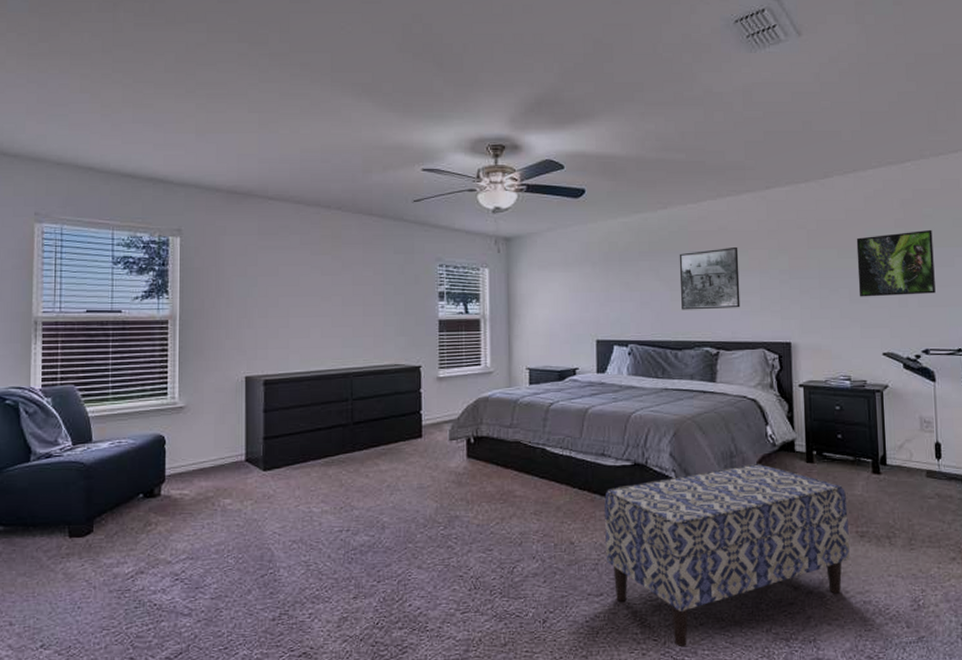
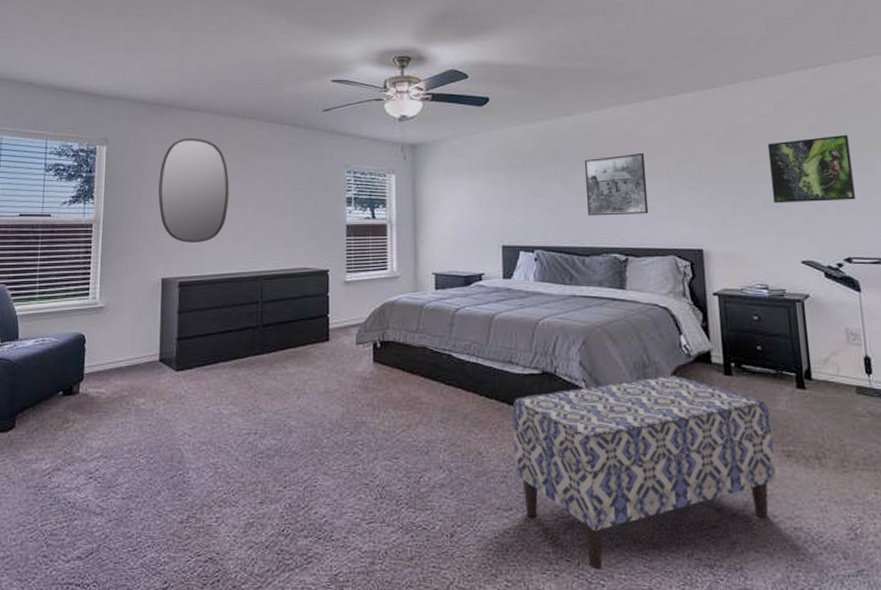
home mirror: none [239,229,316,339] -> present [158,138,230,242]

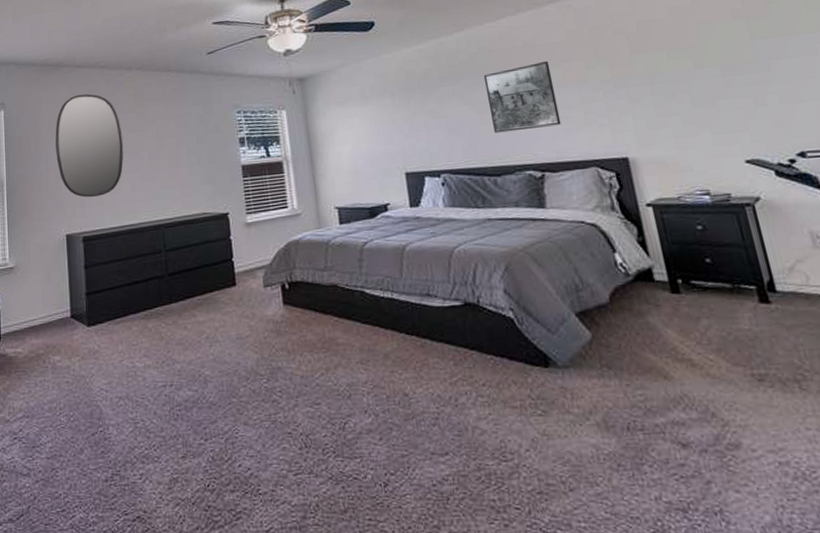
bench: present [512,375,776,570] -> none [436,297,750,518]
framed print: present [767,134,855,203] -> none [687,16,800,100]

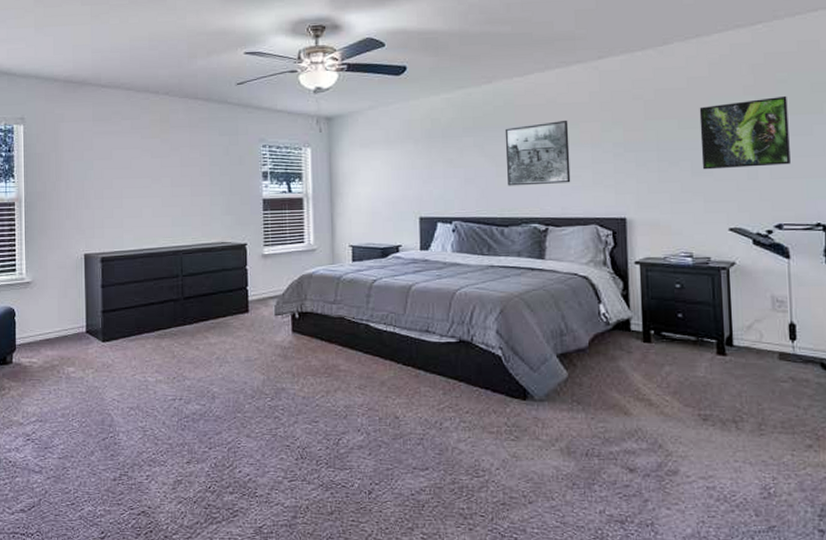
home mirror: present [55,93,124,197] -> none [76,115,146,219]
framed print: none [687,16,800,100] -> present [699,95,791,170]

